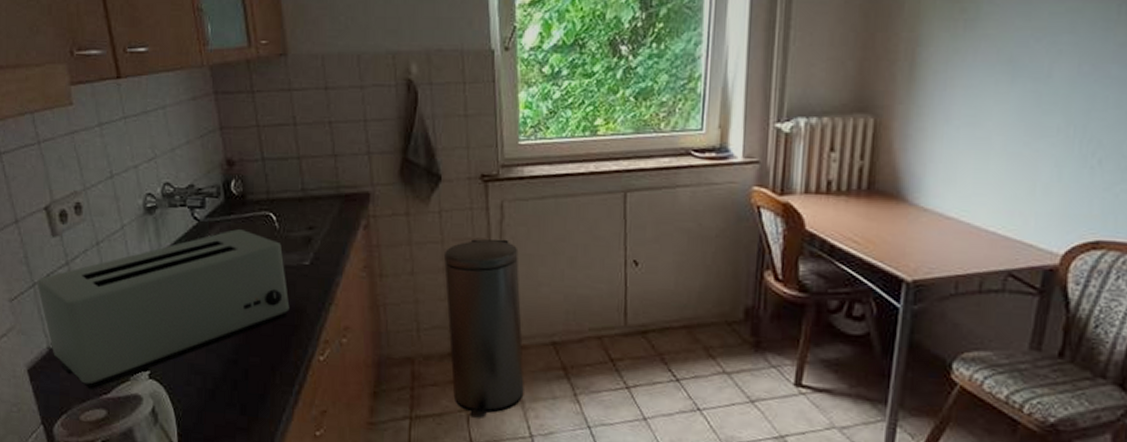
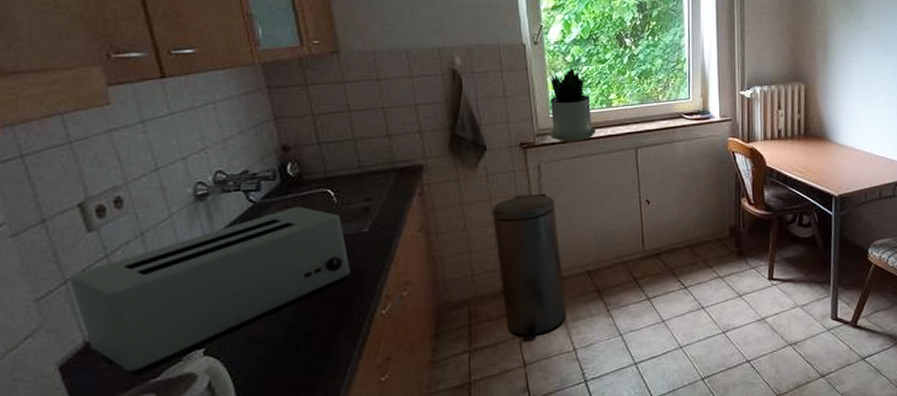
planter: none [516,82,576,178] -> present [549,68,597,142]

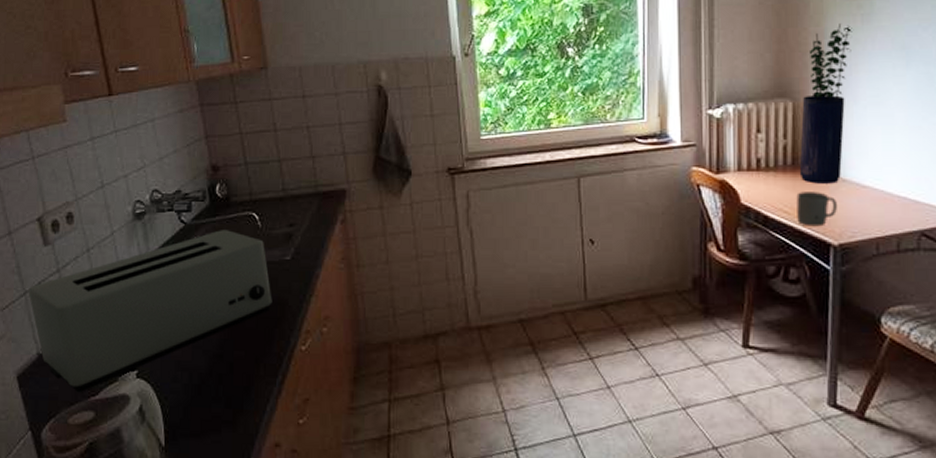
pedal bin: present [491,193,566,343] -> none [415,226,495,398]
planter: present [549,68,597,142] -> none [479,82,533,168]
mug: none [808,155,837,182] -> present [796,192,837,227]
vase: none [809,23,848,149] -> present [799,23,852,184]

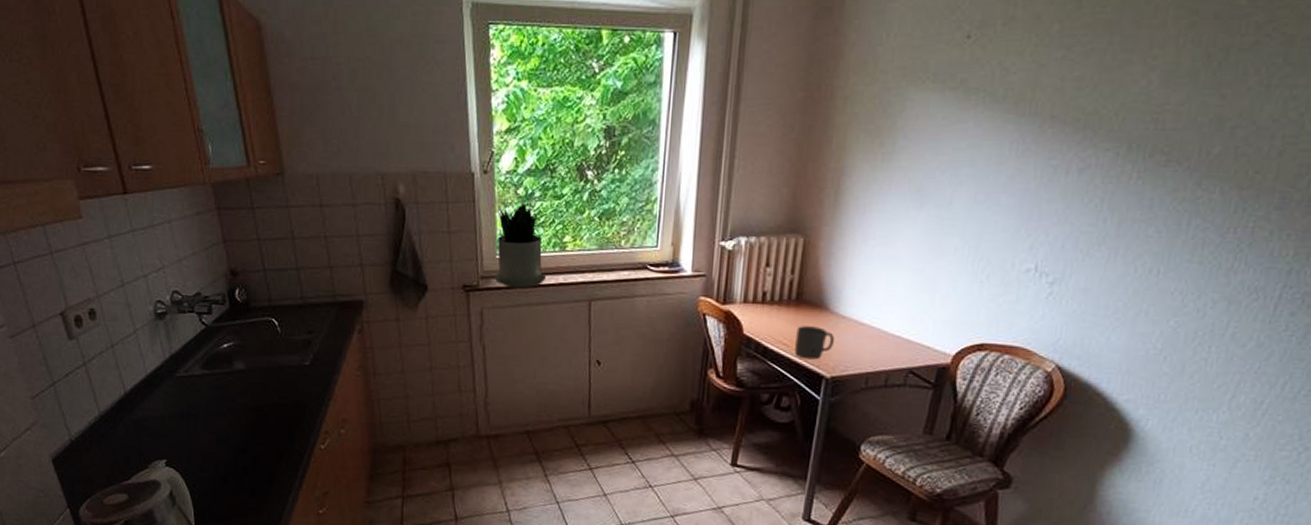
toaster: present [28,230,272,392] -> none [56,333,293,476]
planter: none [479,82,533,168] -> present [494,203,547,288]
vase: present [799,23,852,184] -> none [802,161,872,320]

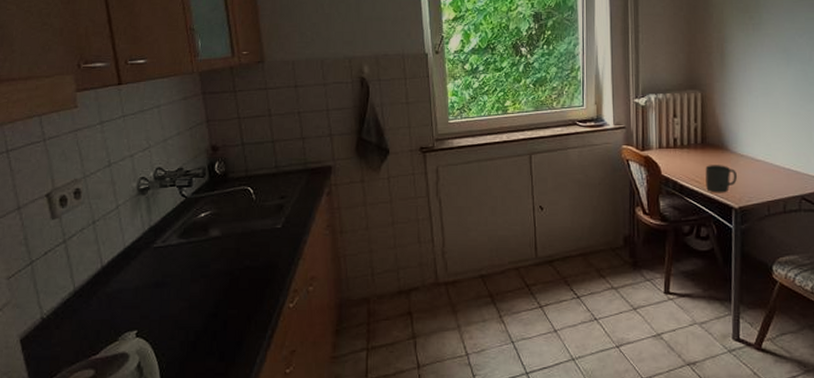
planter: present [494,203,547,288] -> none [447,76,492,147]

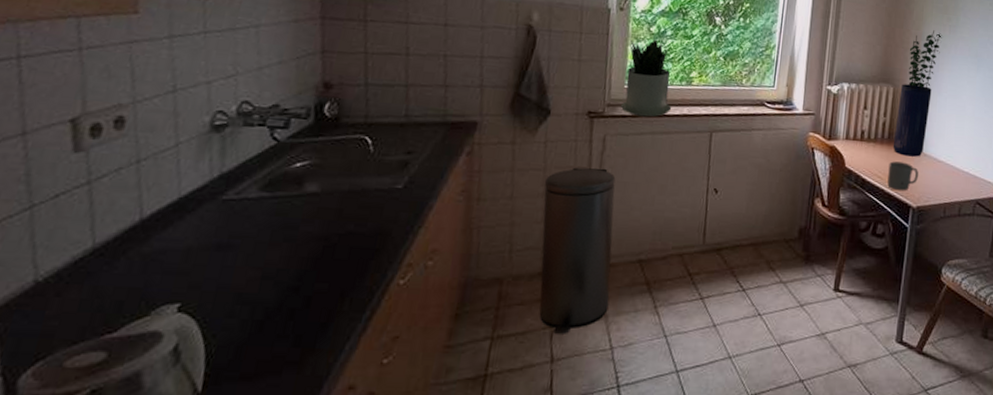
pedal bin: none [392,196,460,345] -> present [539,167,616,335]
planter: none [447,76,492,147] -> present [620,39,672,118]
vase: none [707,31,746,158] -> present [893,30,942,157]

